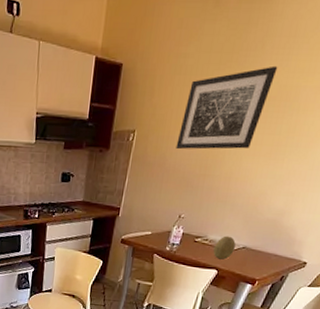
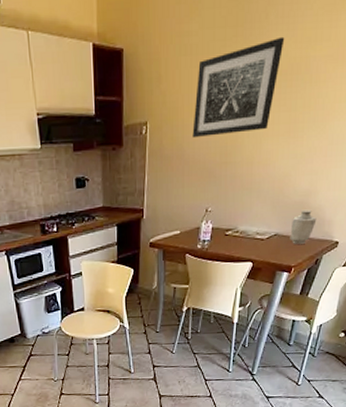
fruit: present [213,236,236,260] -> none [245,224,267,251]
vase: none [258,227,288,261] -> present [290,209,317,245]

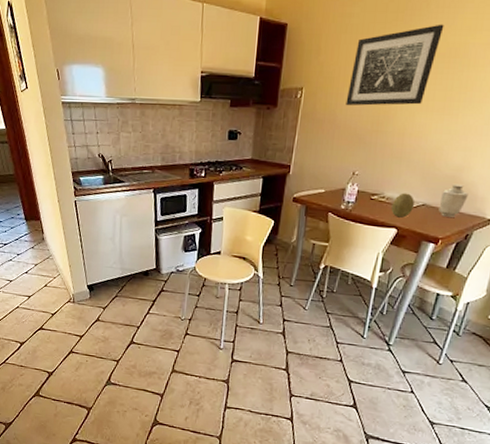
fruit: none [245,224,267,251] -> present [391,193,414,218]

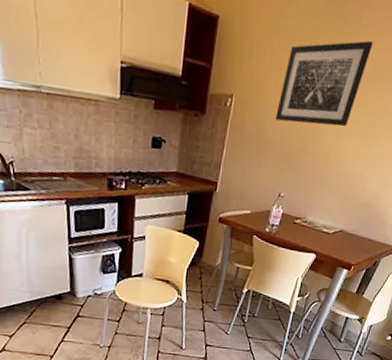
fruit: present [391,193,414,218] -> none [312,218,333,243]
vase: present [438,184,469,218] -> none [353,211,381,245]

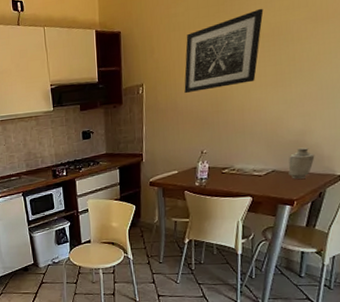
vase: none [353,211,381,245] -> present [288,147,315,180]

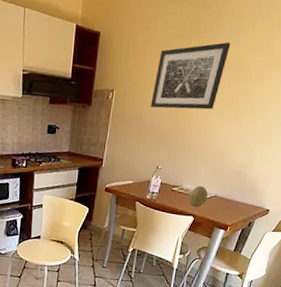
fruit: none [243,162,264,186] -> present [189,185,208,207]
vase: present [288,147,315,180] -> none [227,178,251,208]

